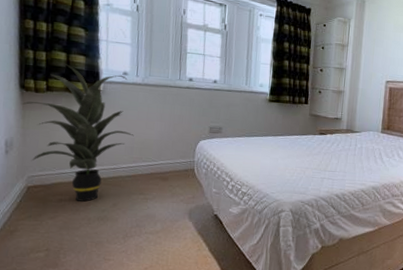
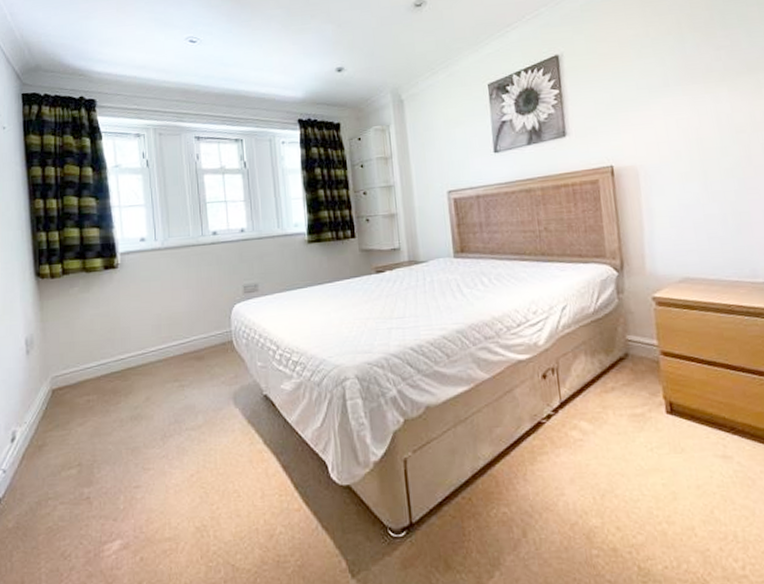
indoor plant: present [21,62,134,202] -> none [38,239,160,400]

